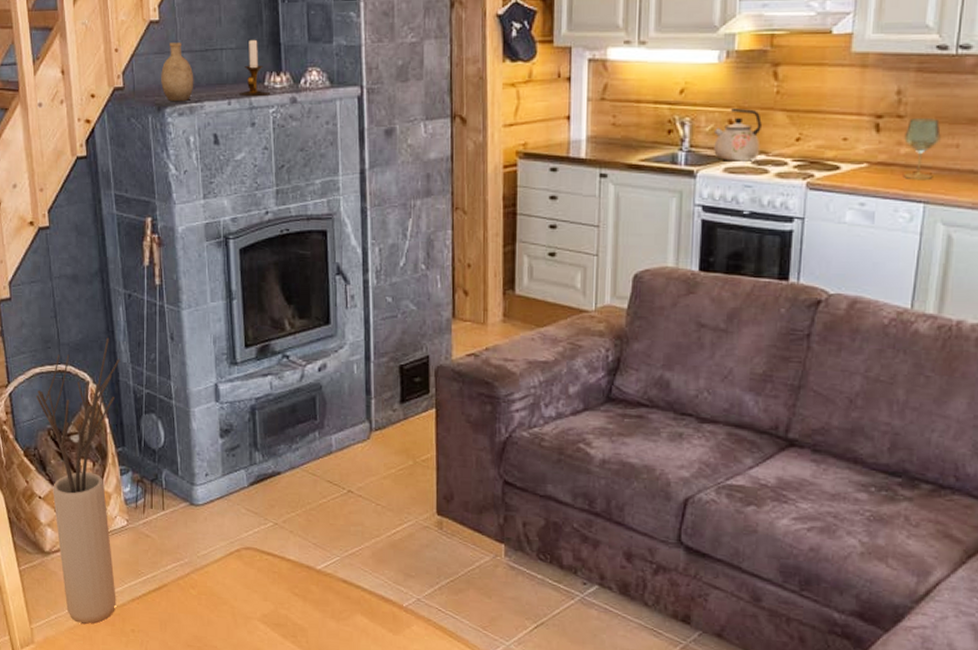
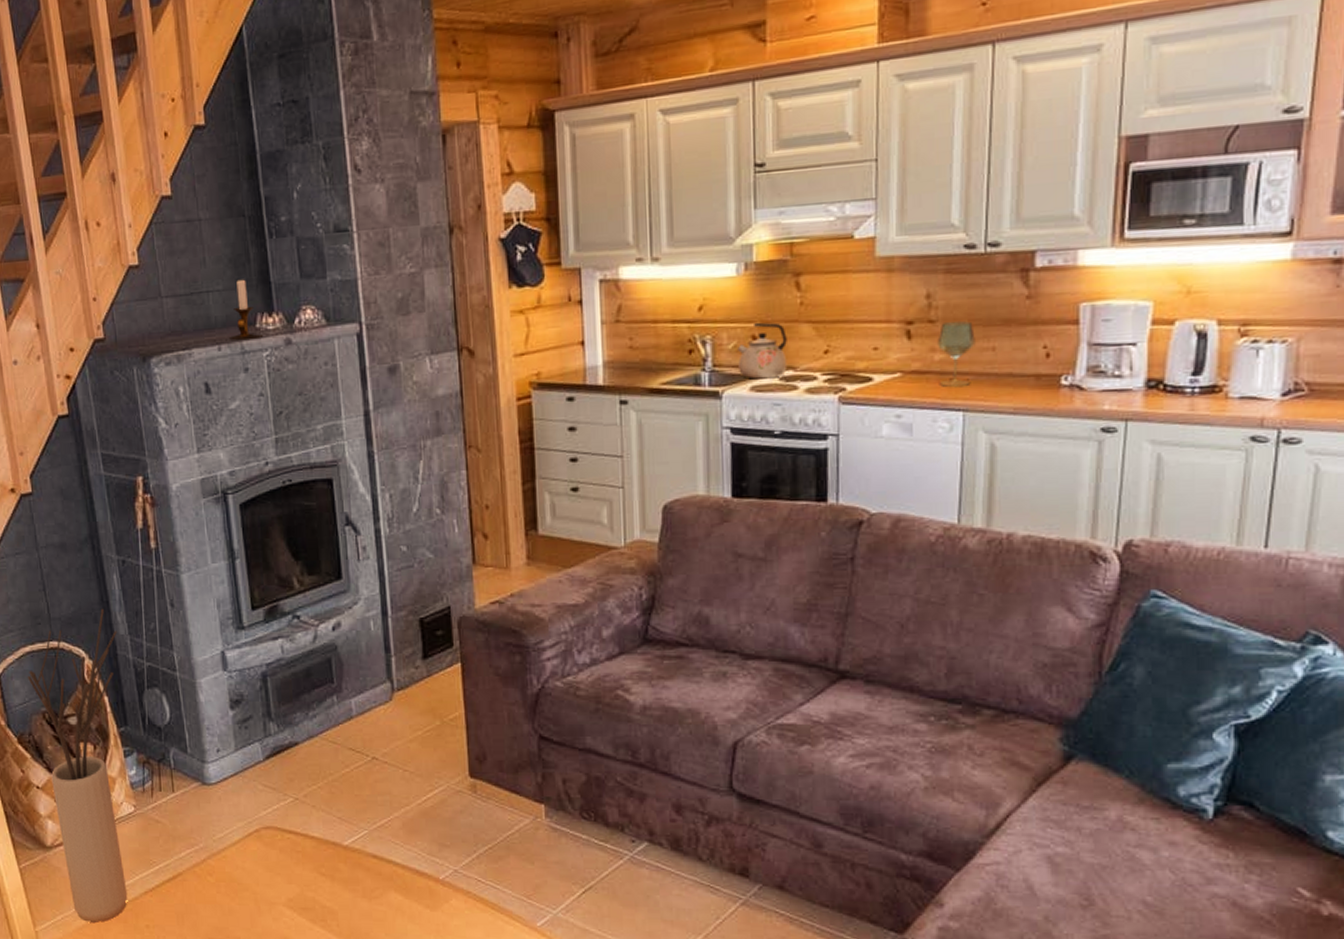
decorative vase: present [161,43,194,102] -> none [144,287,181,351]

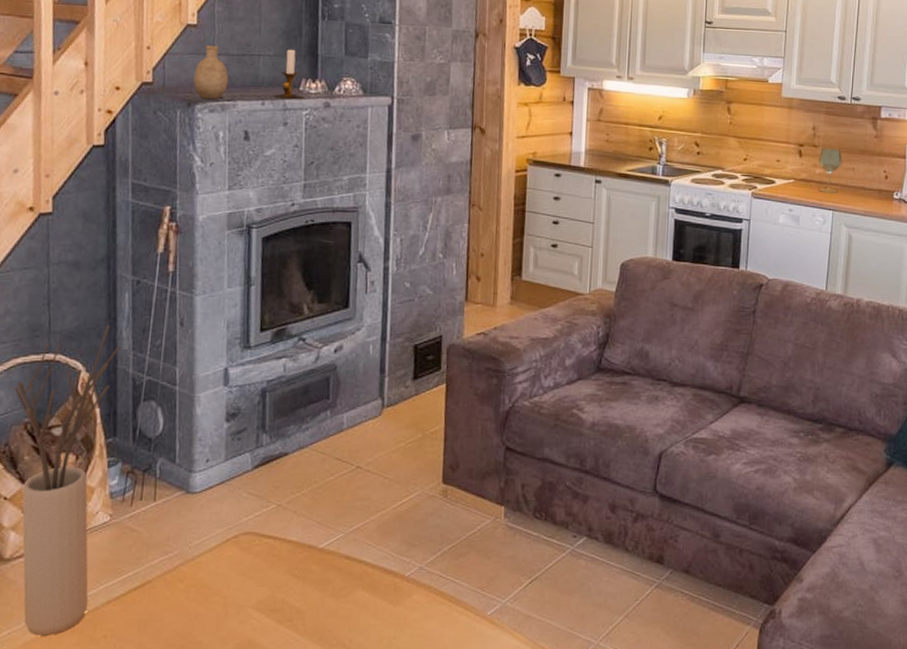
decorative vase: none [144,287,181,351] -> present [193,46,229,100]
kettle: present [736,322,788,379] -> none [683,133,719,175]

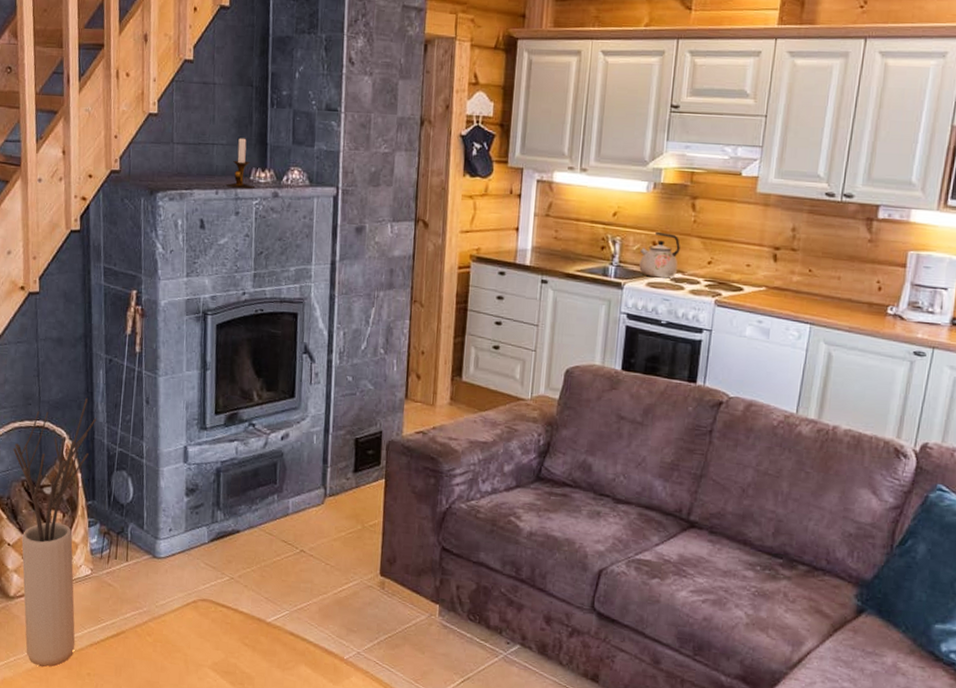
decorative vase: present [193,46,229,100] -> none [155,134,186,189]
kettle: none [683,133,719,175] -> present [639,231,680,278]
wine glass: present [818,148,842,194] -> none [795,252,826,305]

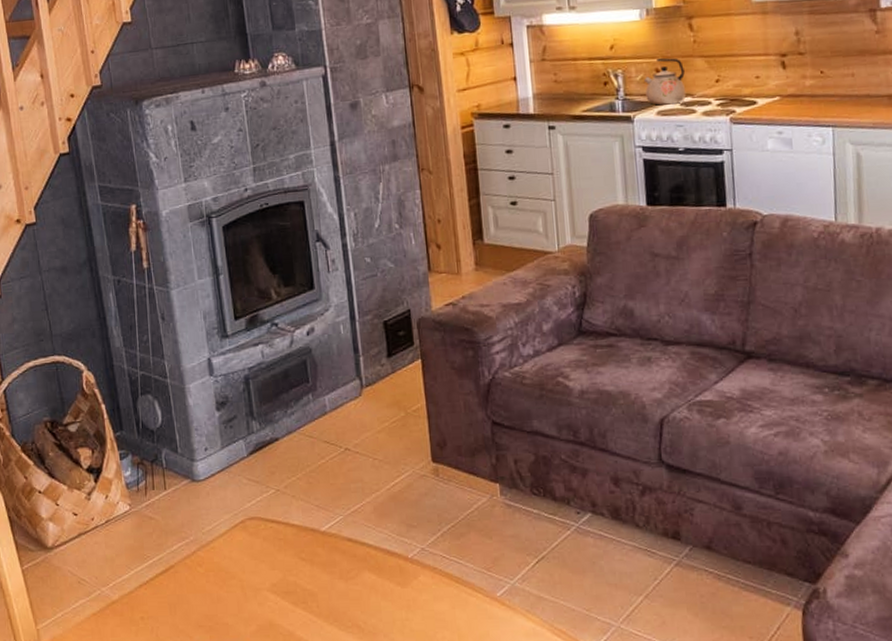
vase: present [13,397,97,667] -> none [31,324,124,617]
candlestick: present [225,138,256,190] -> none [211,32,242,85]

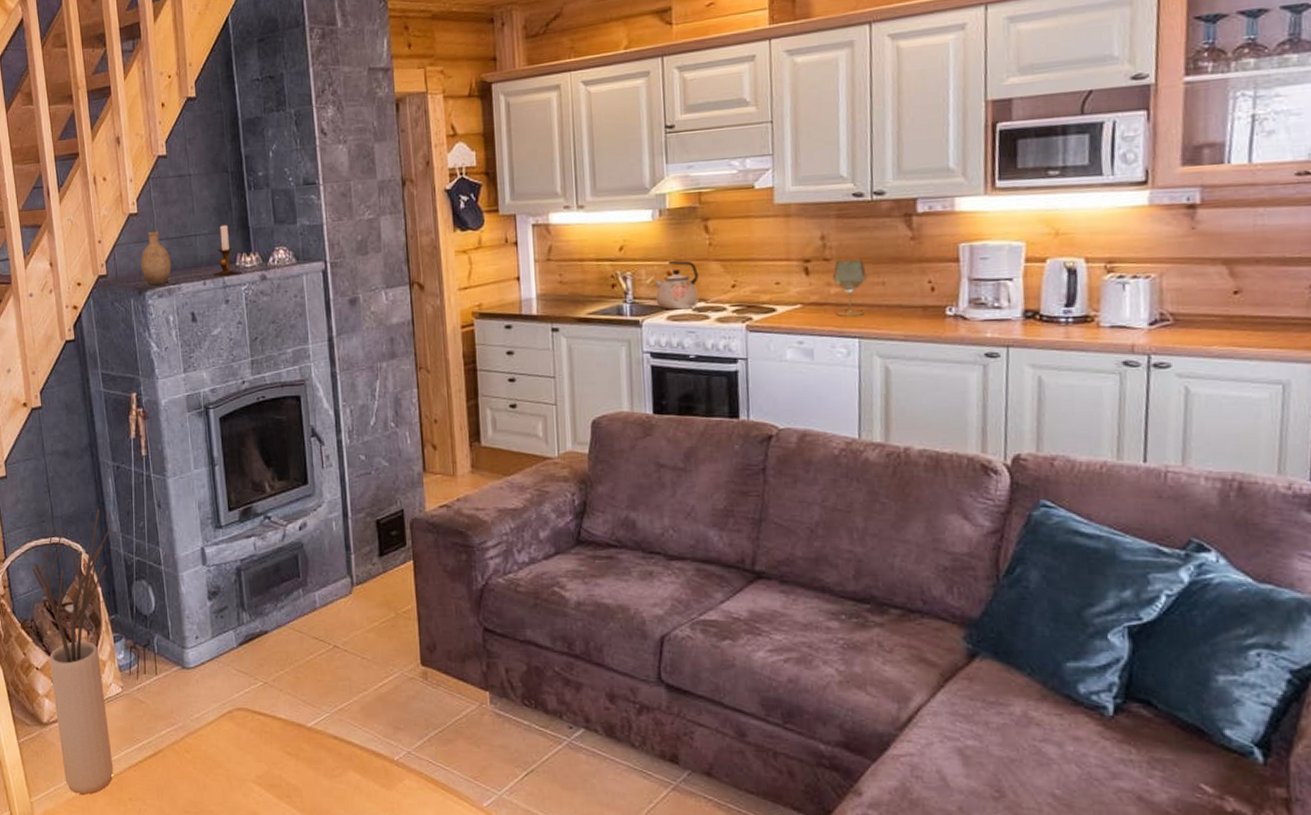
vase: none [31,324,124,617] -> present [32,508,114,795]
decorative vase: none [136,40,169,95] -> present [141,231,172,286]
candlestick: none [211,32,242,85] -> present [212,224,242,277]
wine glass: none [807,53,838,108] -> present [832,259,867,318]

